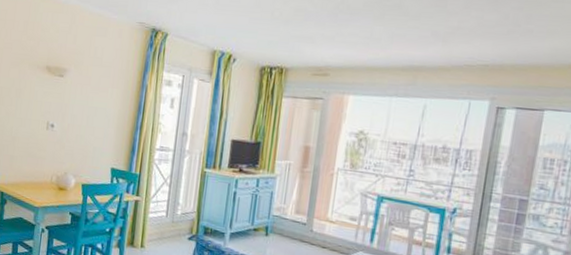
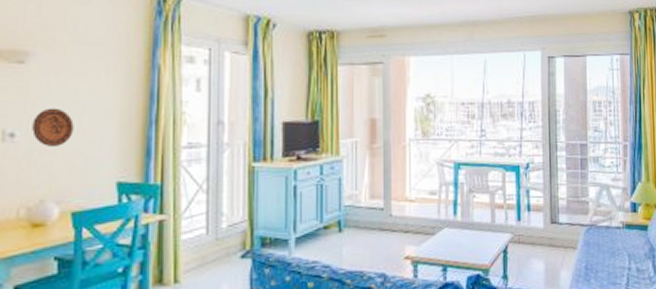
decorative plate: none [64,109,89,138] -> present [32,108,74,148]

